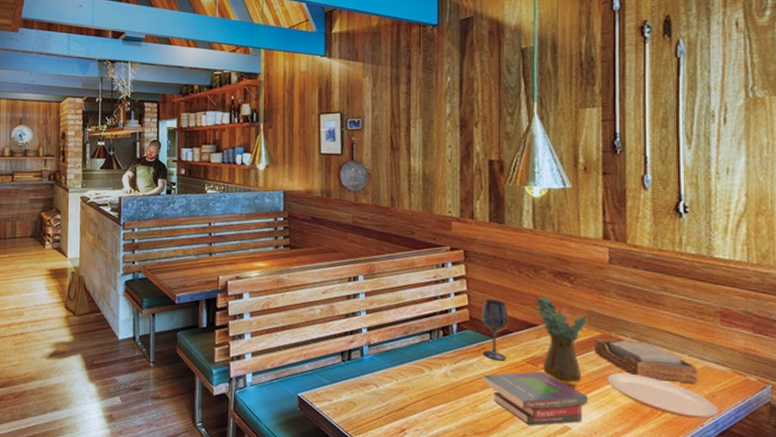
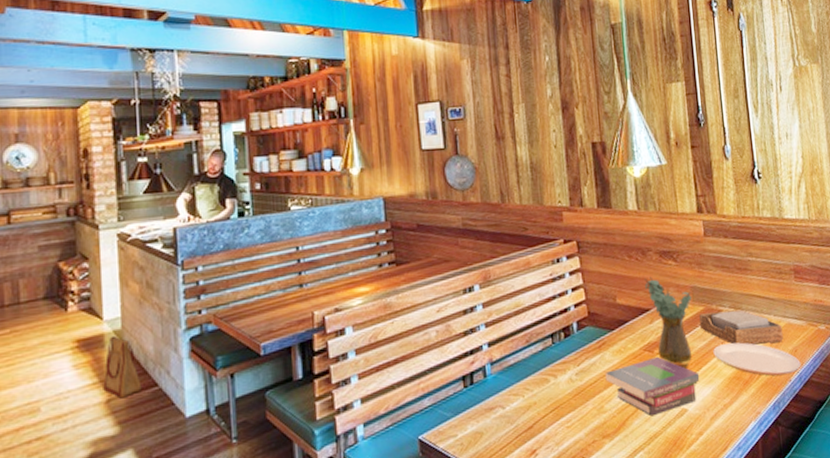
wineglass: present [482,299,509,361] -> none [599,289,625,354]

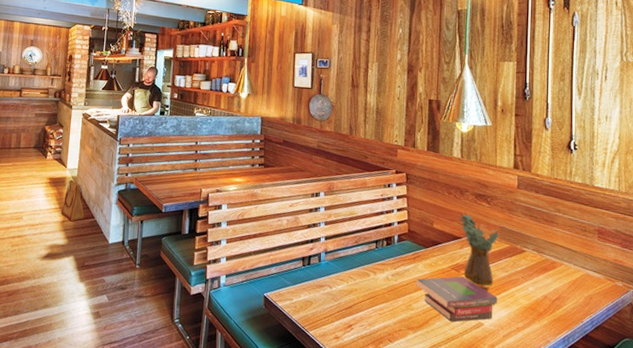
napkin holder: present [699,309,784,345] -> none [503,250,581,287]
plate: present [713,342,801,376] -> none [513,278,594,317]

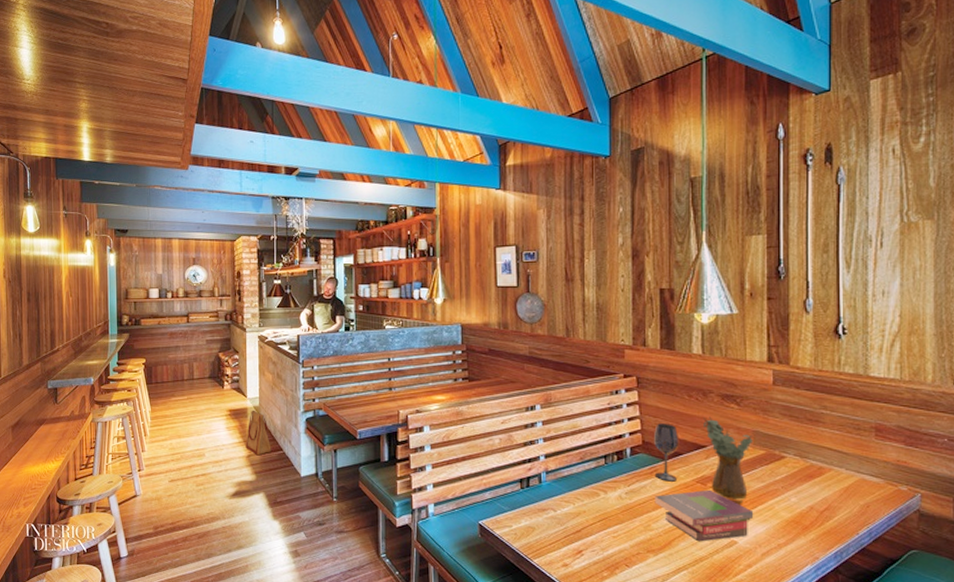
wineglass: none [417,215,439,267] -> present [654,423,679,482]

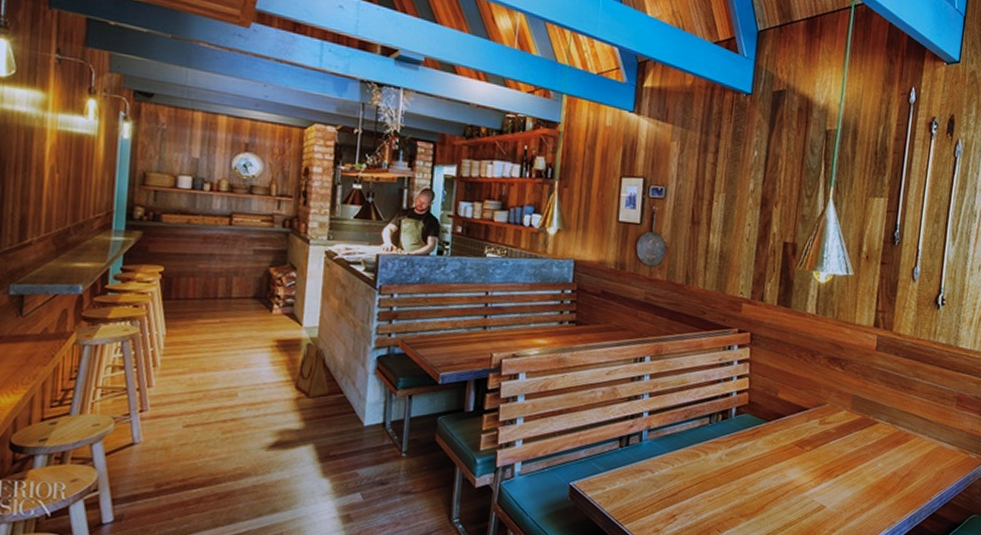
wineglass: present [654,423,679,482] -> none [756,383,785,444]
books: present [654,489,754,542] -> none [753,453,844,506]
vase: present [703,416,754,506] -> none [807,378,852,471]

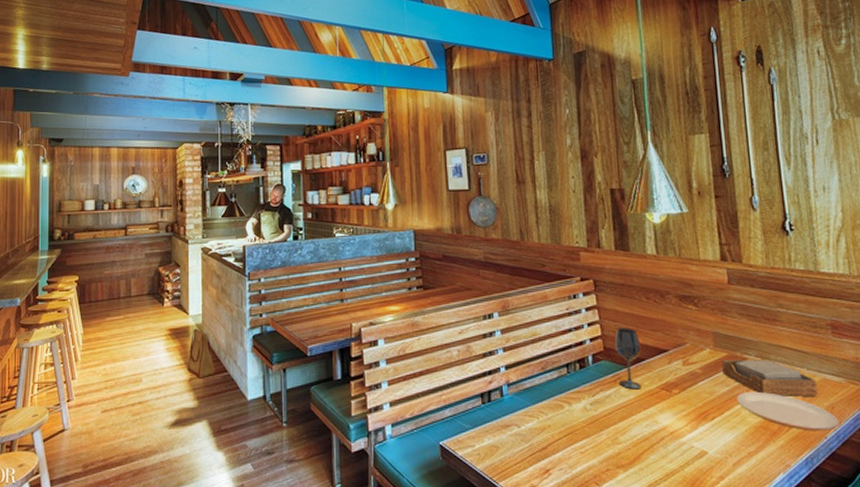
wineglass: none [756,383,785,444] -> present [615,328,641,390]
napkin holder: none [853,422,934,461] -> present [721,359,818,396]
plate: none [861,453,945,493] -> present [736,391,839,431]

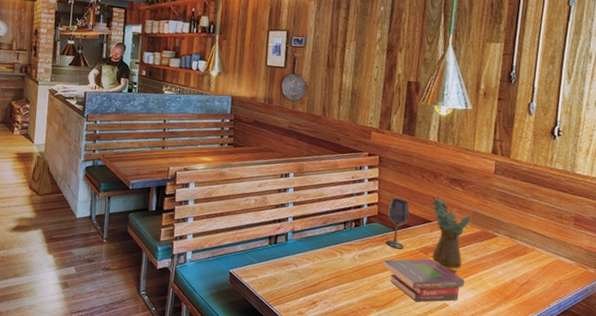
books: none [620,396,722,454] -> present [382,258,465,302]
vase: none [663,319,715,413] -> present [431,196,472,275]
napkin holder: present [721,359,818,396] -> none [473,235,552,273]
plate: present [736,391,839,431] -> none [481,262,563,301]

